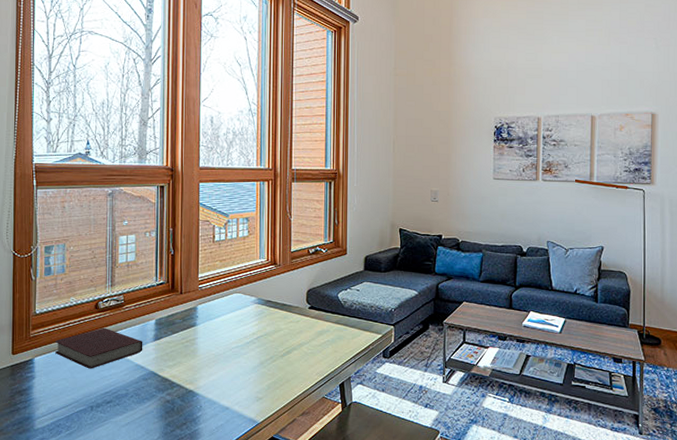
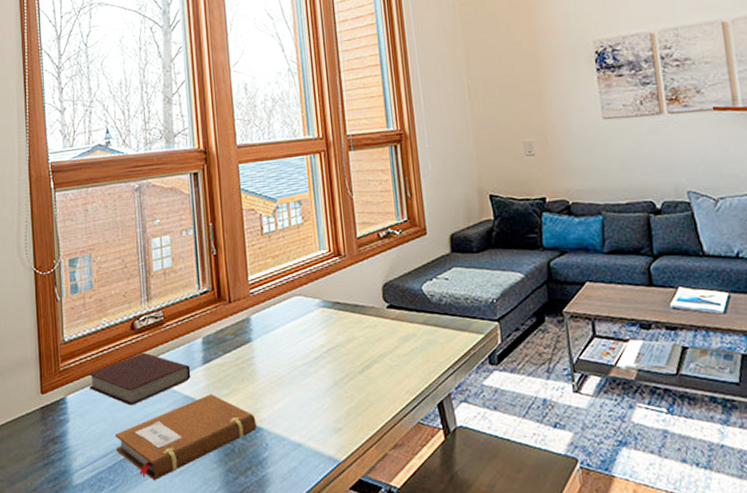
notebook: none [74,365,194,428] -> present [114,394,257,480]

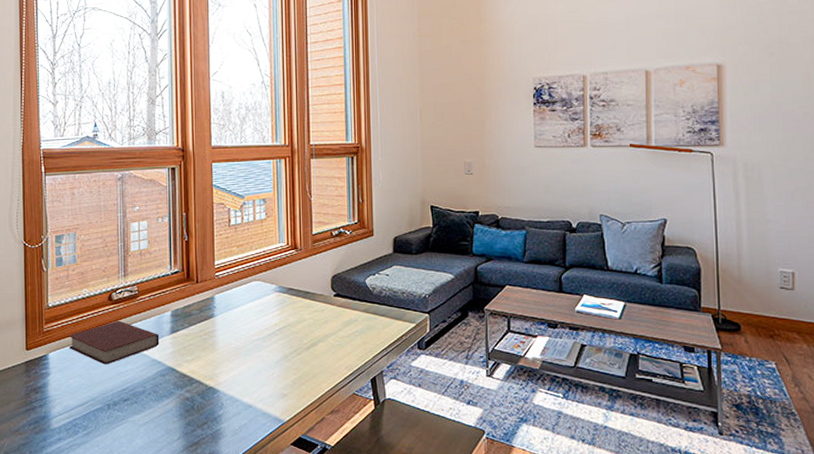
notebook: present [114,394,257,480] -> none [90,359,214,428]

